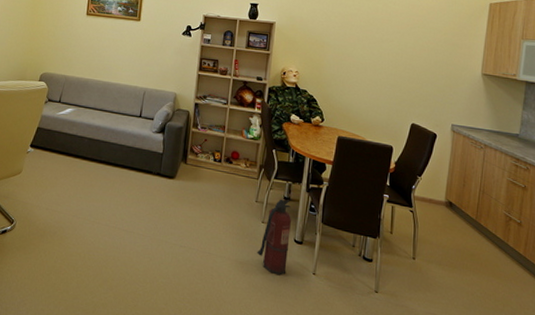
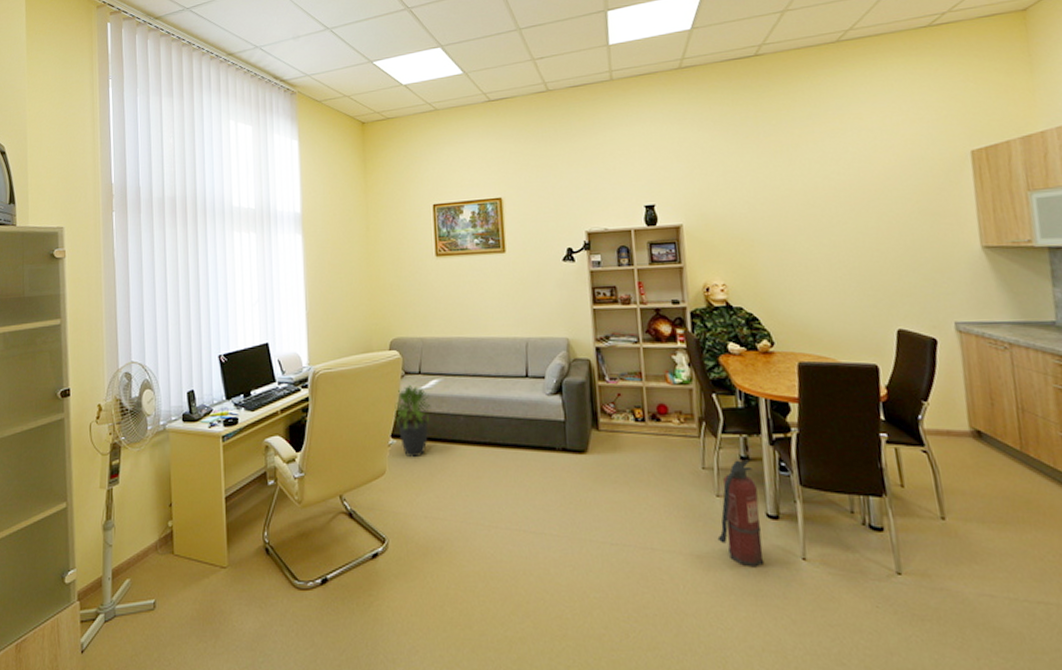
potted plant: none [34,109,65,165] -> present [393,384,431,458]

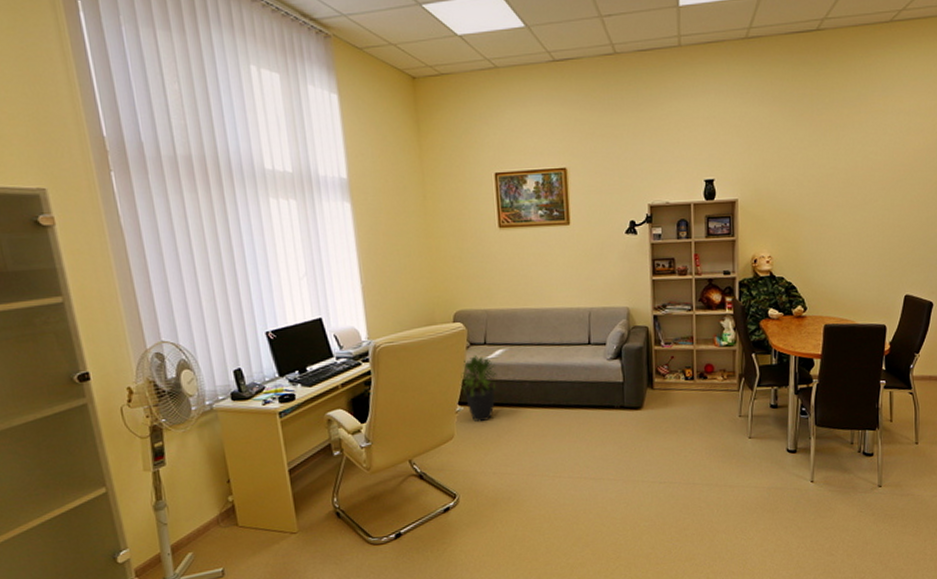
fire extinguisher: present [717,459,764,568] -> none [747,407,782,492]

